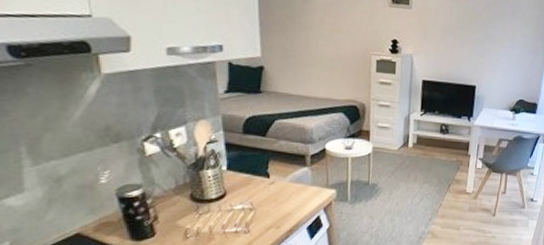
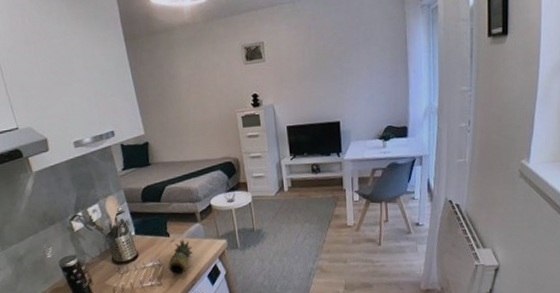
fruit: none [260,183,295,224] -> present [167,239,194,276]

